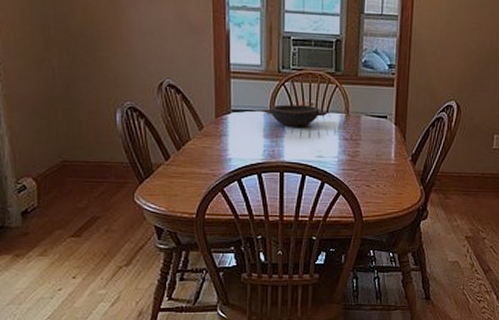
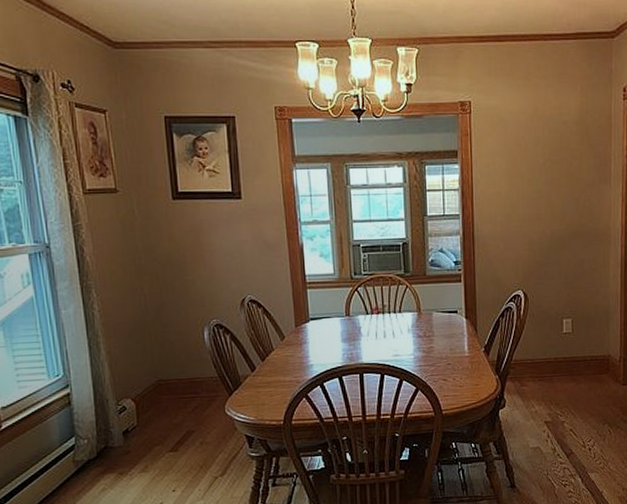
bowl: present [263,104,328,127] -> none [339,307,401,330]

